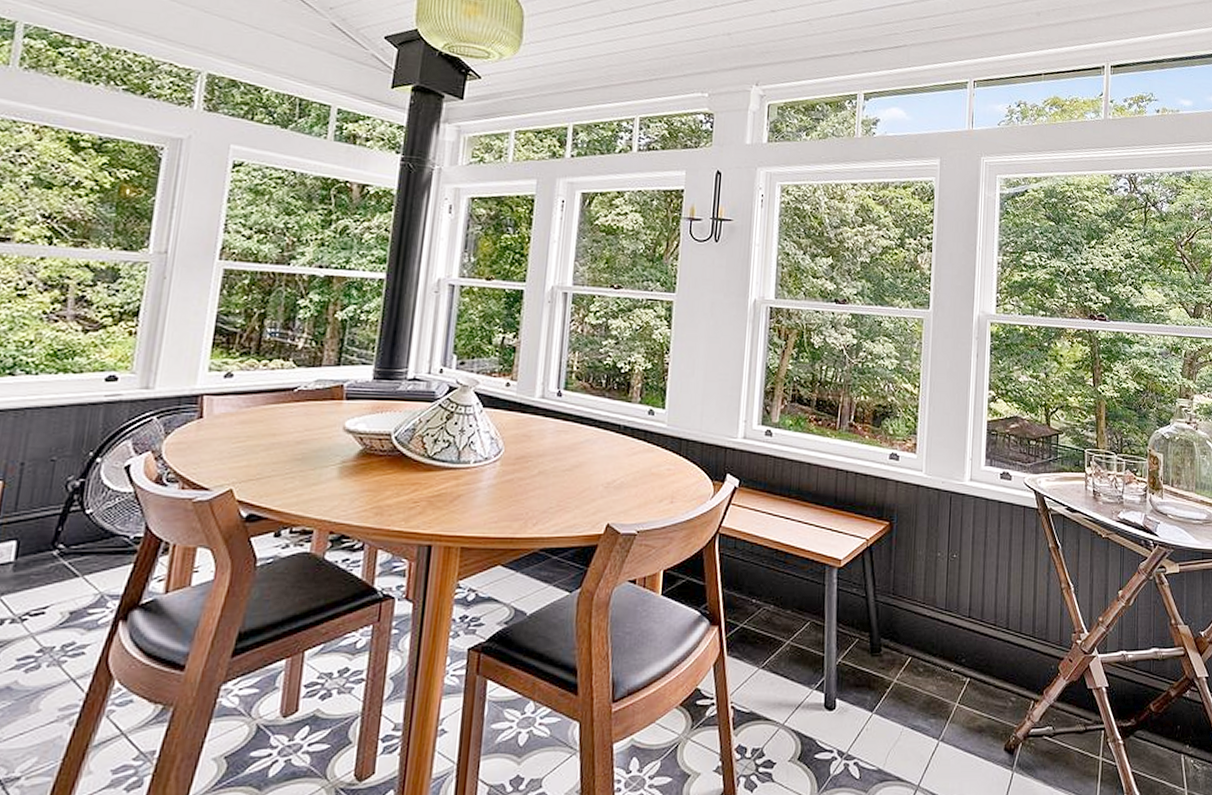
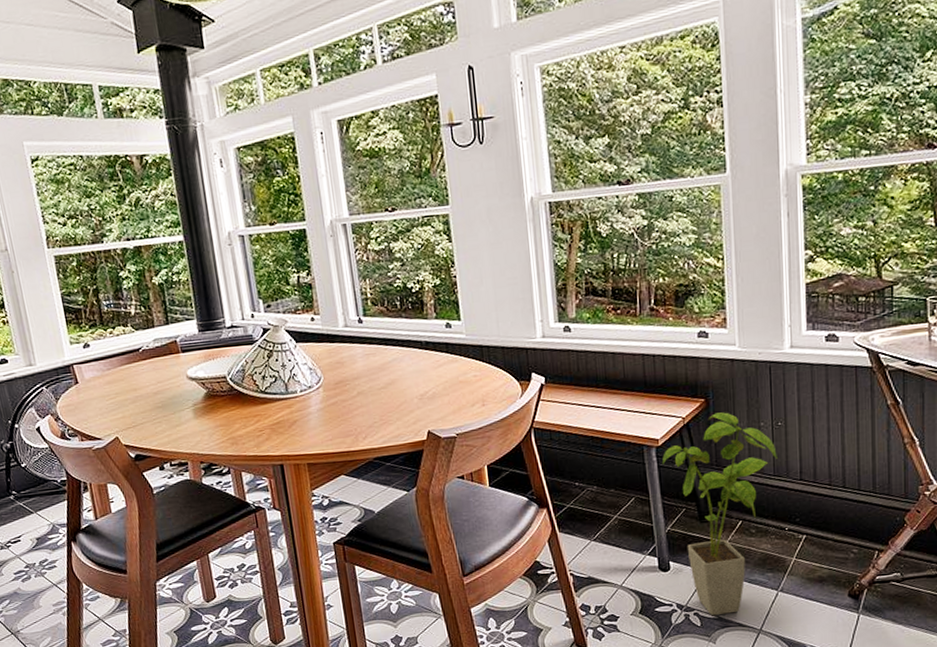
house plant: none [841,538,950,767] -> present [661,412,777,616]

